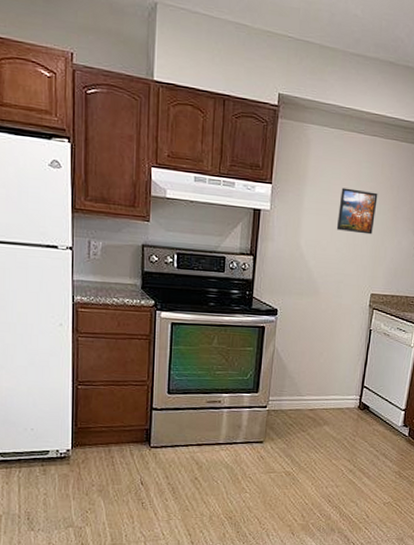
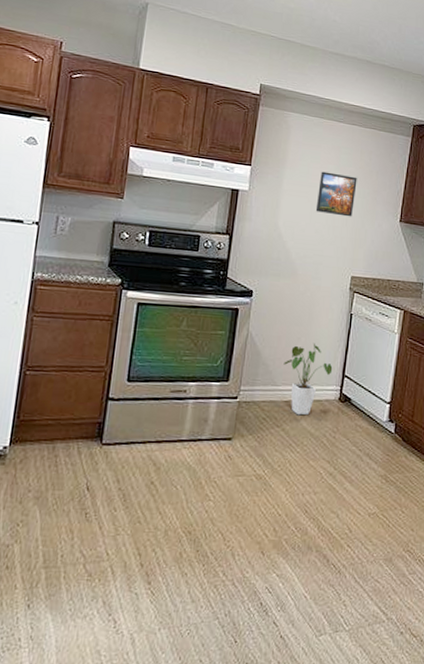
house plant: none [308,357,353,422] -> present [283,342,333,416]

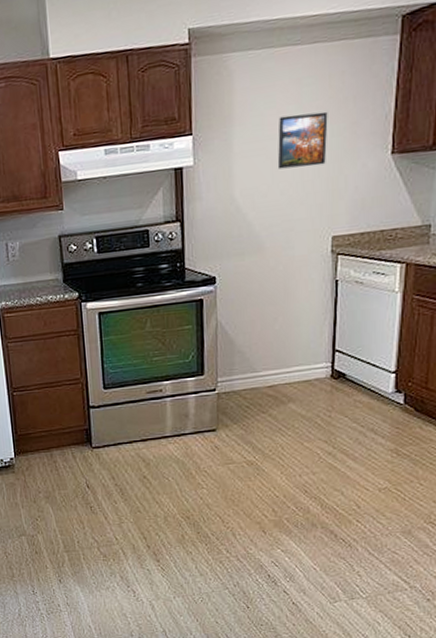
house plant: present [283,342,333,416] -> none [261,320,320,399]

